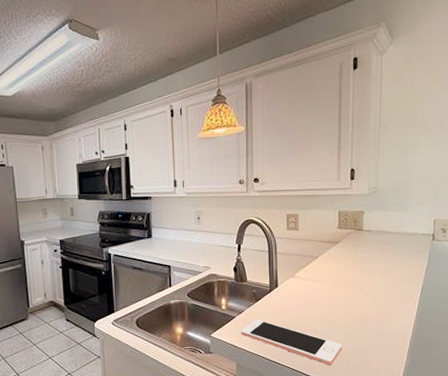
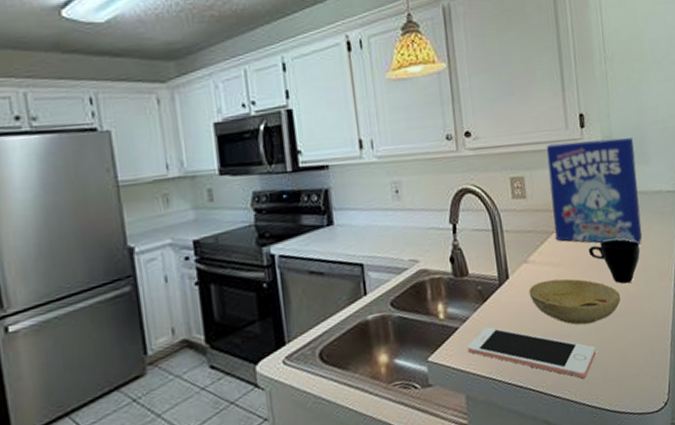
bowl: none [293,291,368,327] -> present [528,278,620,325]
cereal box: none [318,189,396,273] -> present [546,138,643,245]
cup: none [345,266,391,301] -> present [588,239,641,284]

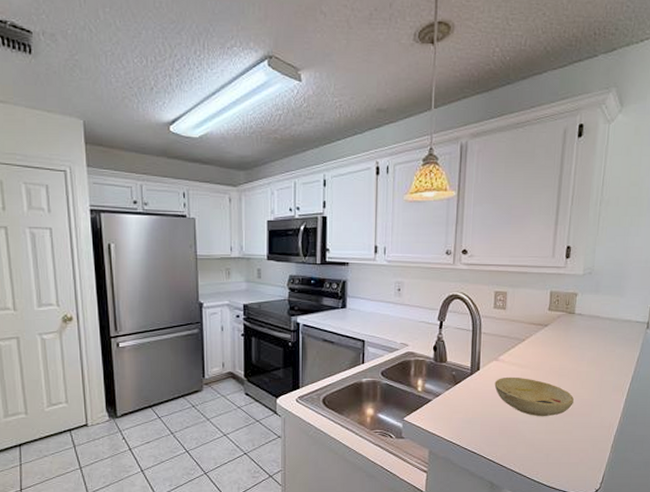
cell phone: present [467,326,596,379] -> none [436,403,543,457]
cereal box: present [546,138,643,245] -> none [525,269,613,361]
cup: present [588,239,641,284] -> none [552,353,601,391]

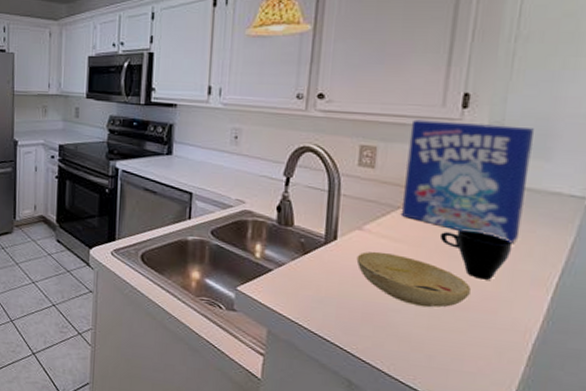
cereal box: none [525,269,613,361] -> present [400,119,534,244]
cup: none [552,353,601,391] -> present [439,229,513,280]

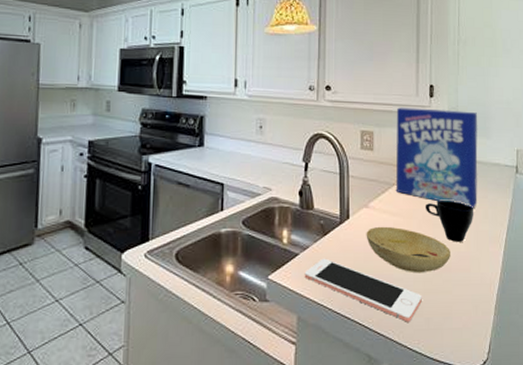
cell phone: none [278,277,424,356] -> present [304,258,422,322]

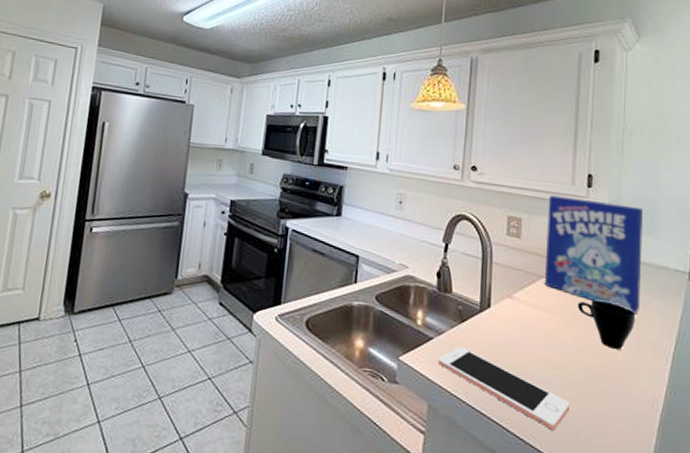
bowl: present [366,226,450,273] -> none [508,320,606,378]

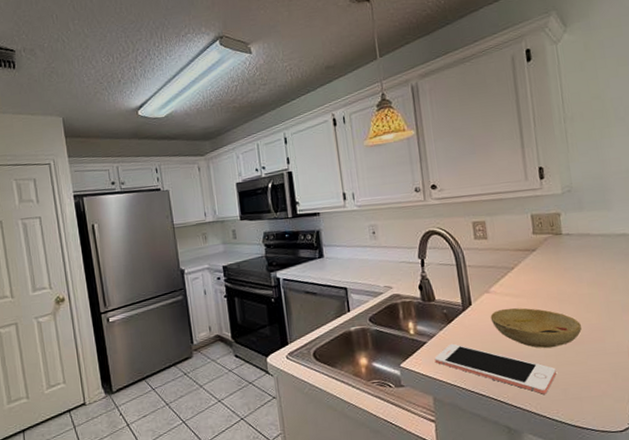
bowl: none [508,320,606,378] -> present [490,308,582,349]
cereal box: present [544,195,643,314] -> none [506,187,605,281]
cup: present [577,299,636,350] -> none [548,275,603,315]

